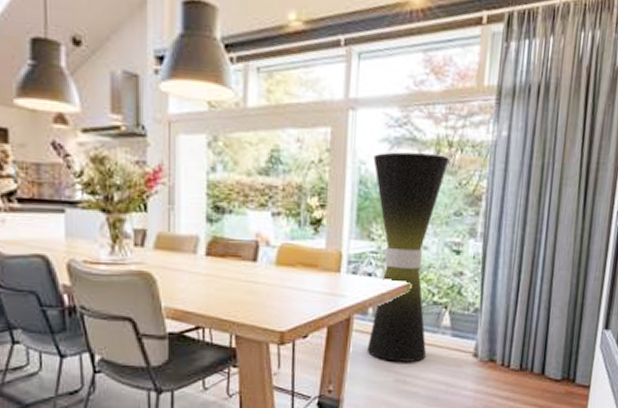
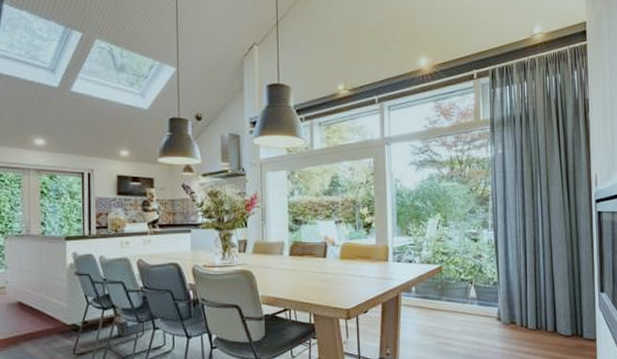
floor lamp: present [366,152,450,362] -> none [405,170,461,328]

